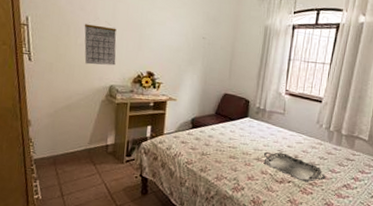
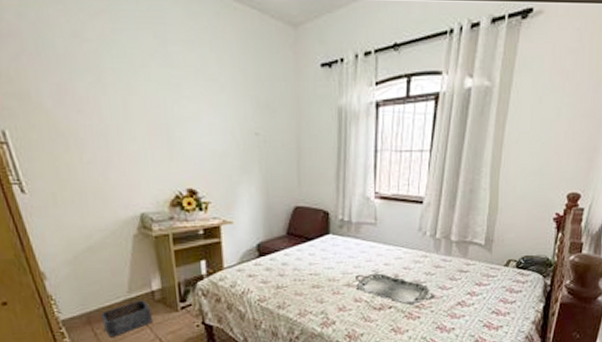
storage bin: none [64,151,103,178] -> present [101,300,152,337]
calendar: present [84,24,117,66] -> none [87,132,143,189]

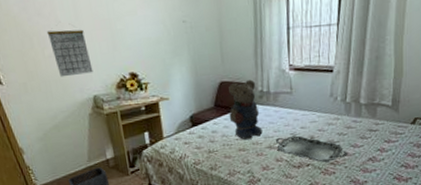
calendar: none [87,132,143,189] -> present [46,29,93,77]
teddy bear: none [303,206,341,275] -> present [229,79,263,140]

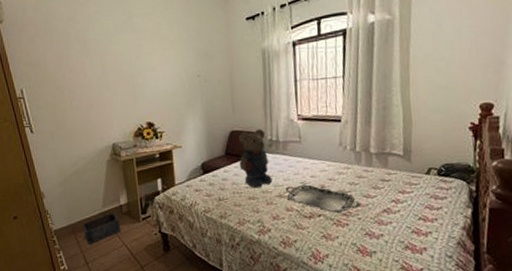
calendar: present [46,29,93,77] -> none [76,83,114,127]

